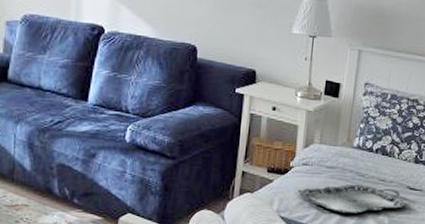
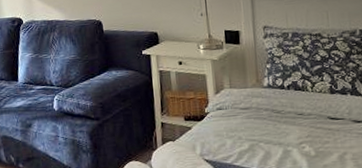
serving tray: present [297,184,407,214] -> none [216,120,332,151]

